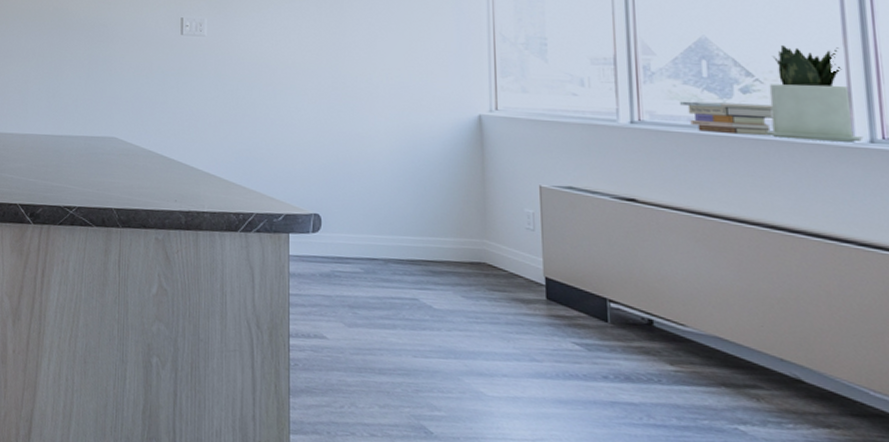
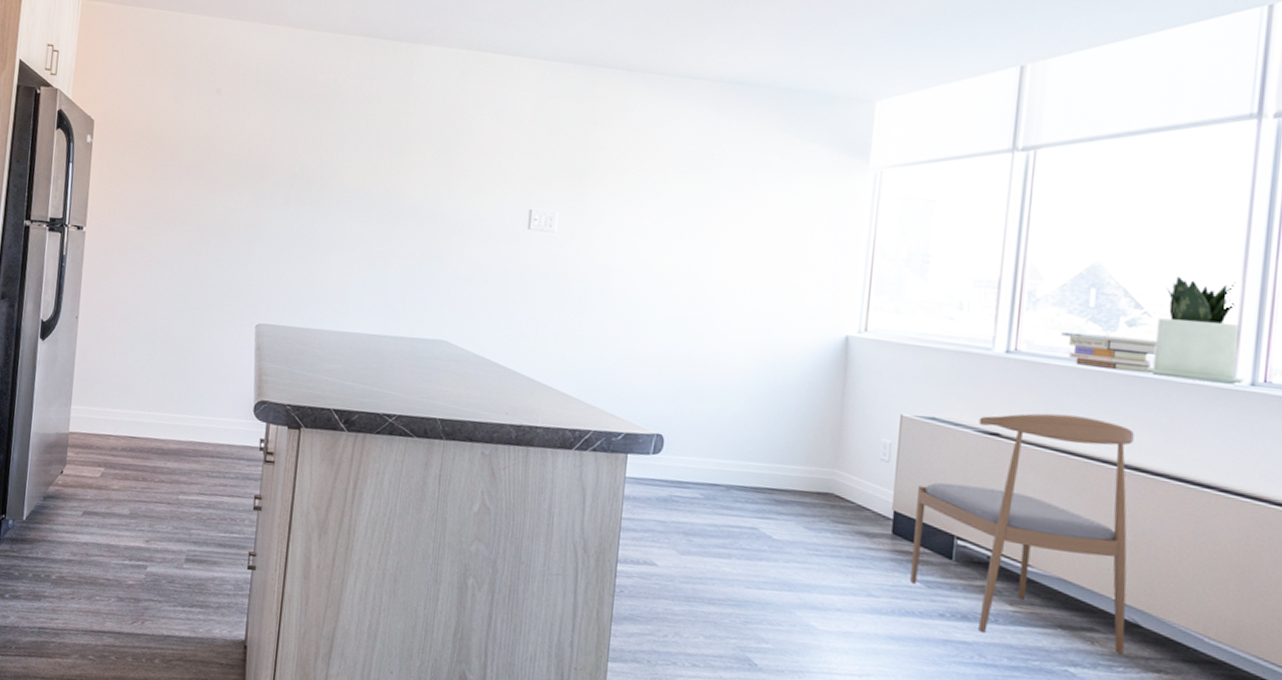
dining chair: none [566,177,791,410] -> present [910,413,1134,654]

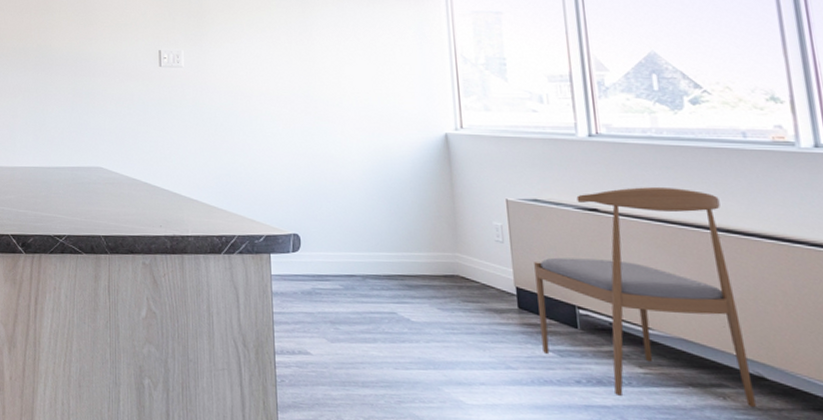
books: present [1061,331,1157,374] -> none [634,113,723,145]
planter: present [1145,277,1245,384] -> none [716,58,808,147]

